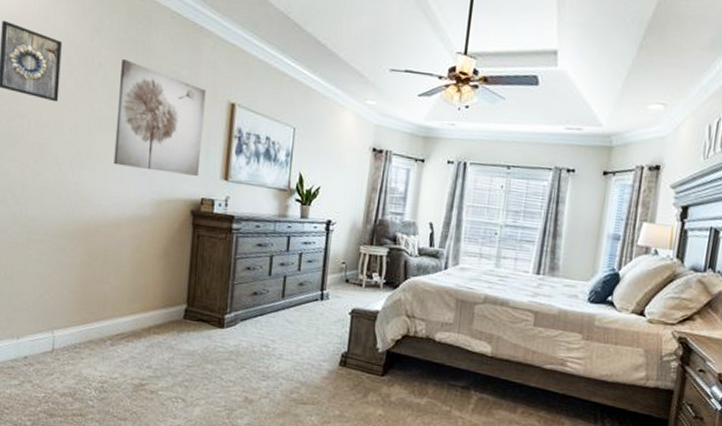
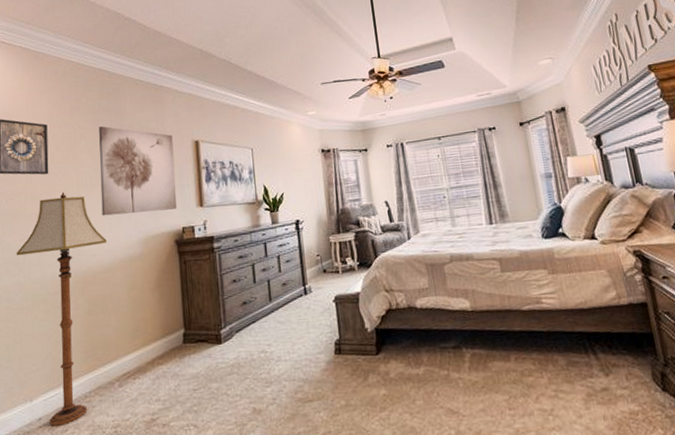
floor lamp: none [13,126,116,369] -> present [16,192,107,426]

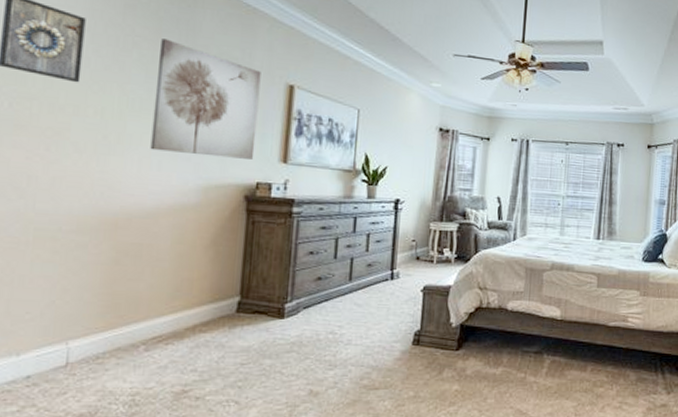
floor lamp: present [16,192,107,426] -> none [16,109,153,387]

